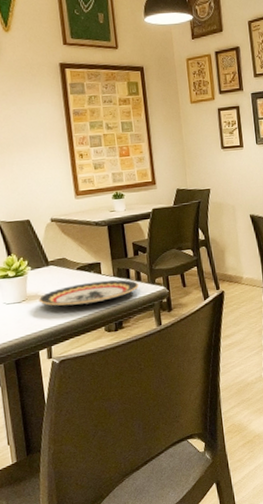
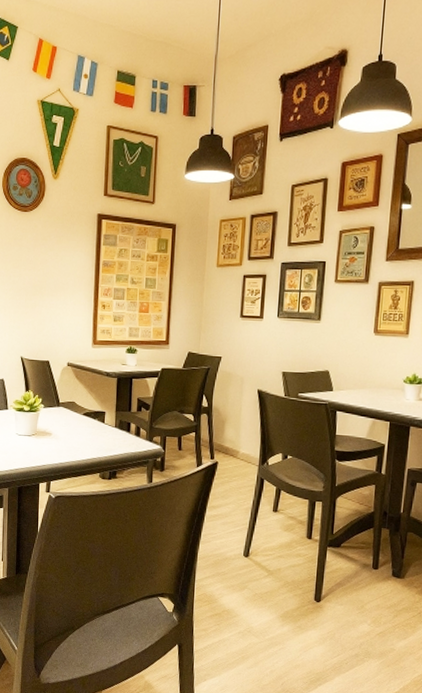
plate: present [38,279,140,306] -> none [46,428,138,450]

